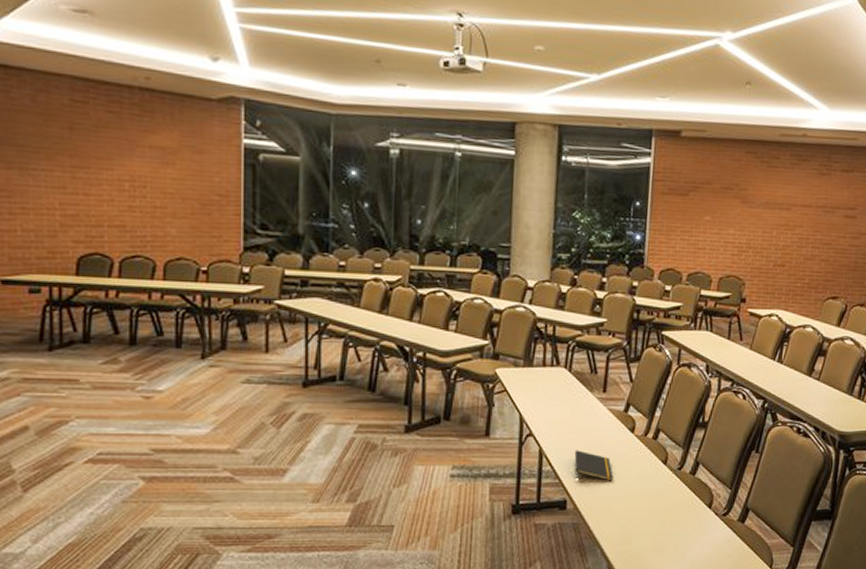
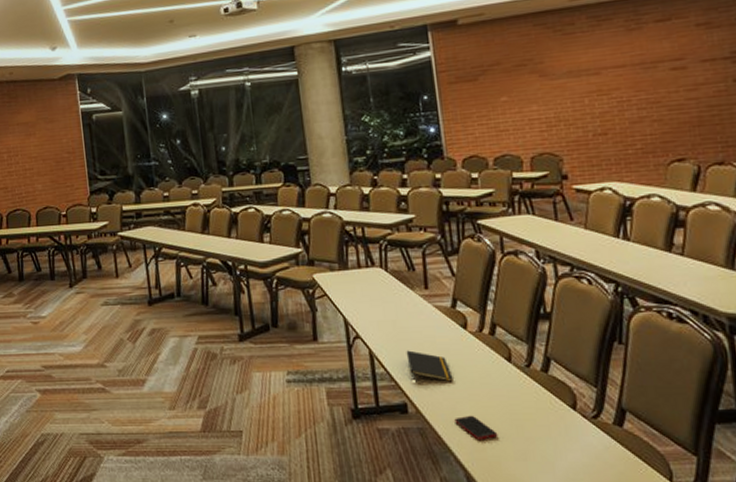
cell phone: none [607,511,643,535] -> present [454,415,498,440]

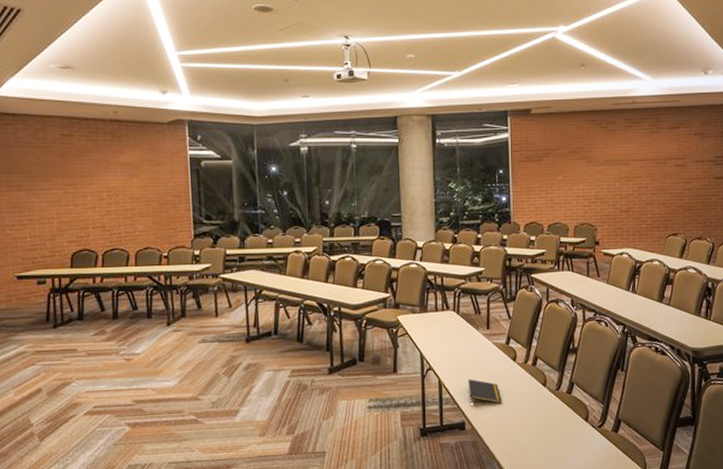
cell phone: present [454,415,498,440] -> none [500,429,531,449]

